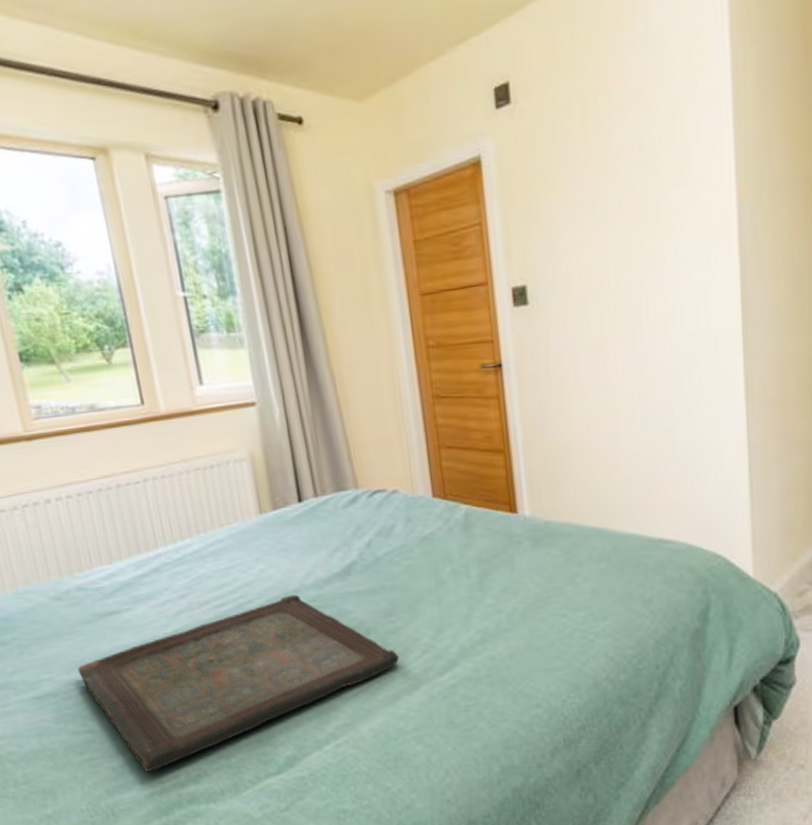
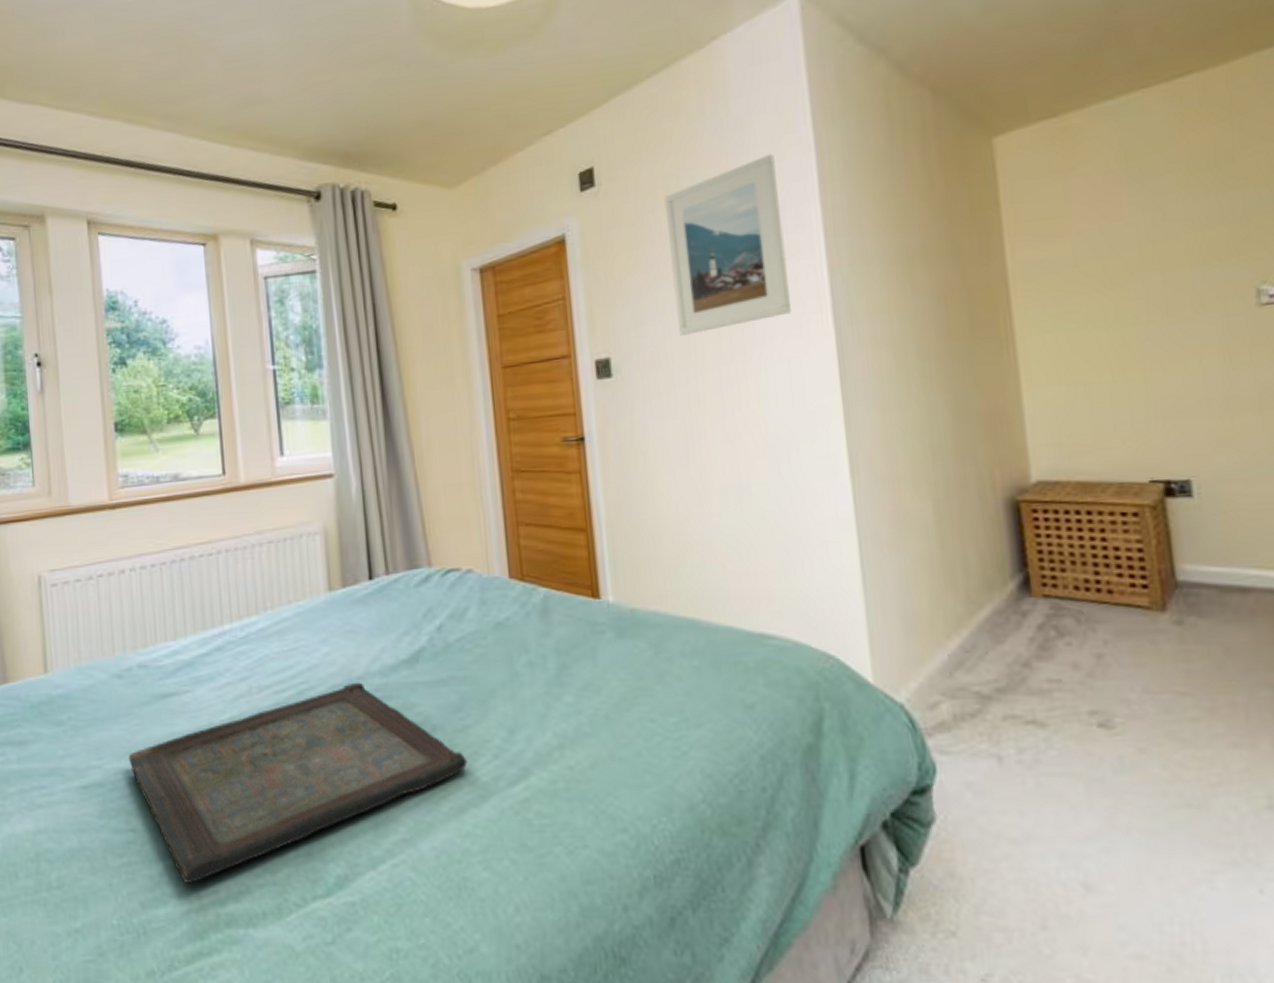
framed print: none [581,73,701,263] -> present [664,154,792,336]

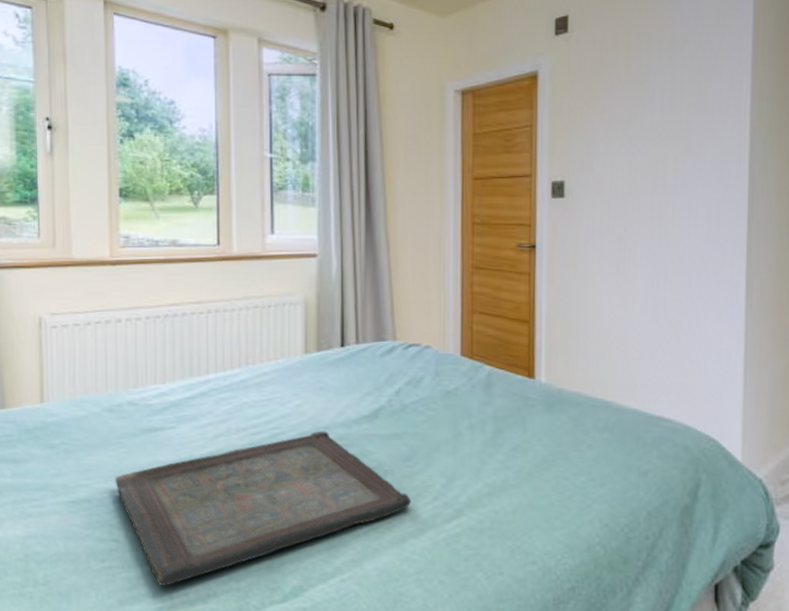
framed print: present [664,154,792,336] -> none [623,25,719,169]

